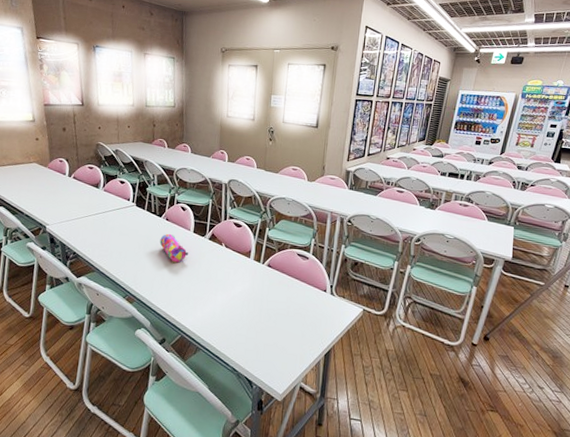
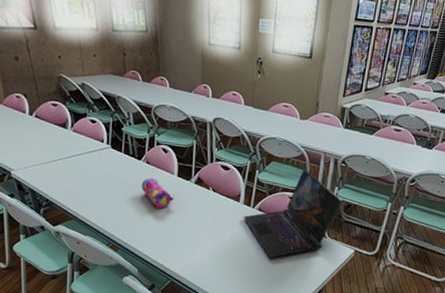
laptop: none [253,228,349,315] -> present [243,169,342,258]

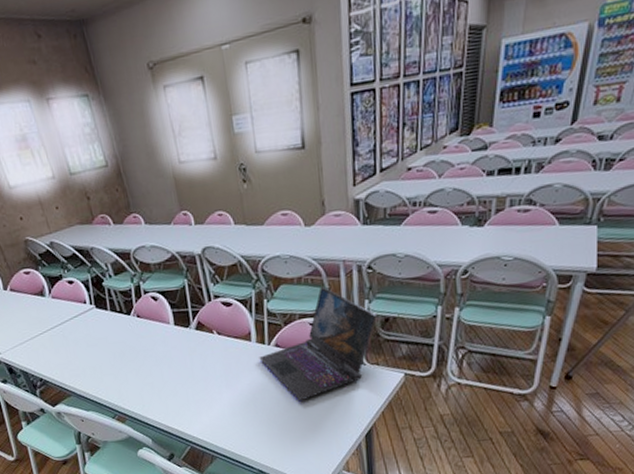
pencil case: present [141,177,174,209] -> none [136,332,176,366]

